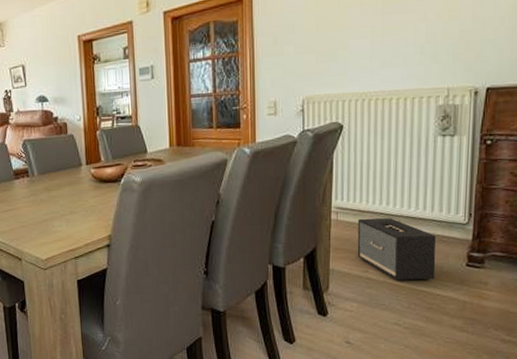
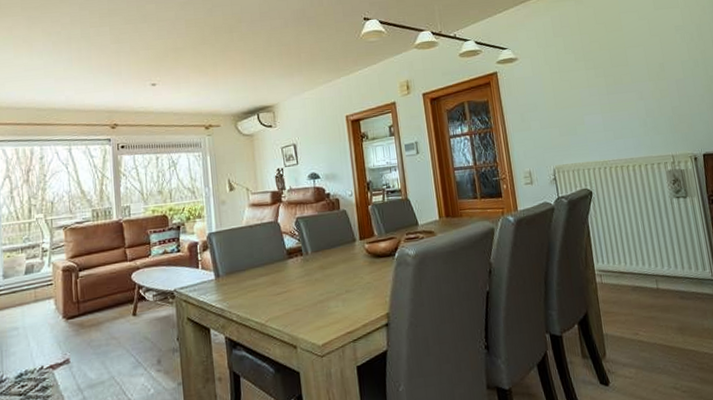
speaker: present [357,218,436,281] -> none [620,278,699,342]

